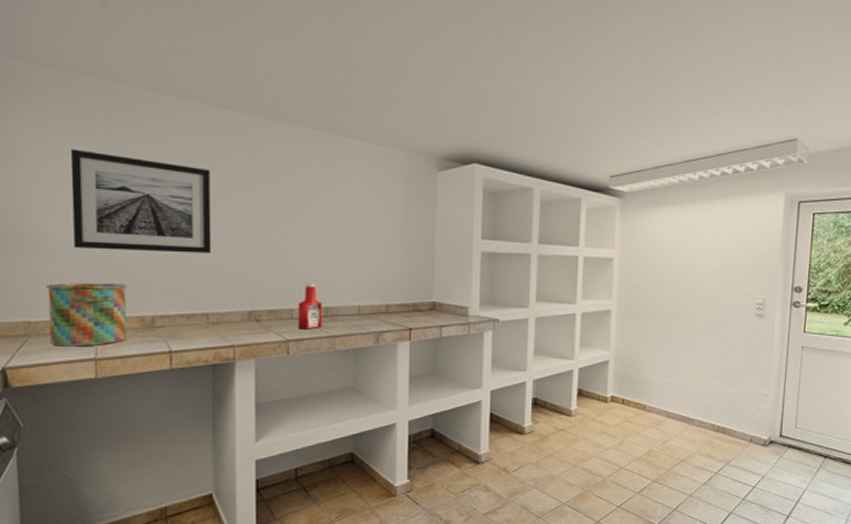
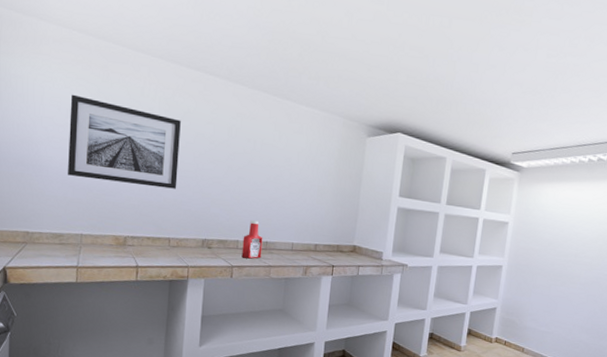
bucket: present [46,283,128,347] -> none [43,202,108,256]

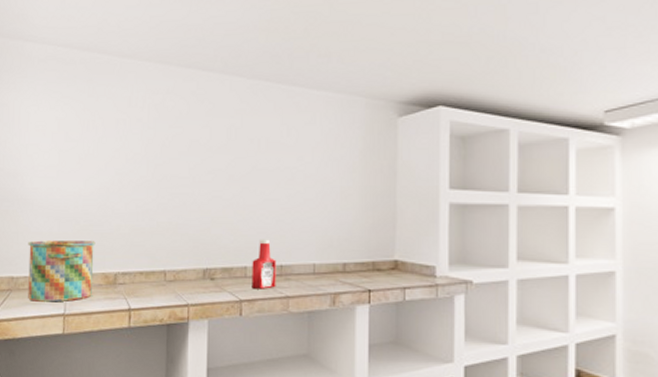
bucket: none [43,202,108,256] -> present [28,240,96,302]
wall art: present [68,94,181,189] -> none [53,115,173,210]

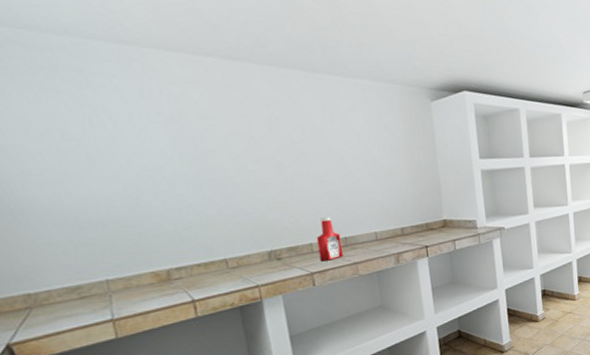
bucket: present [28,240,96,302] -> none [40,242,144,314]

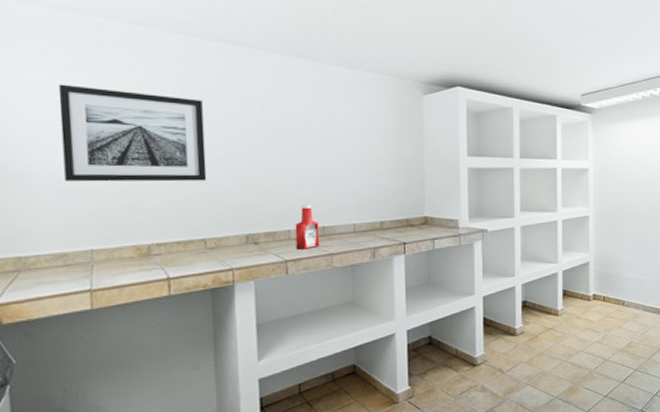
wall art: none [41,111,220,213] -> present [58,84,207,182]

